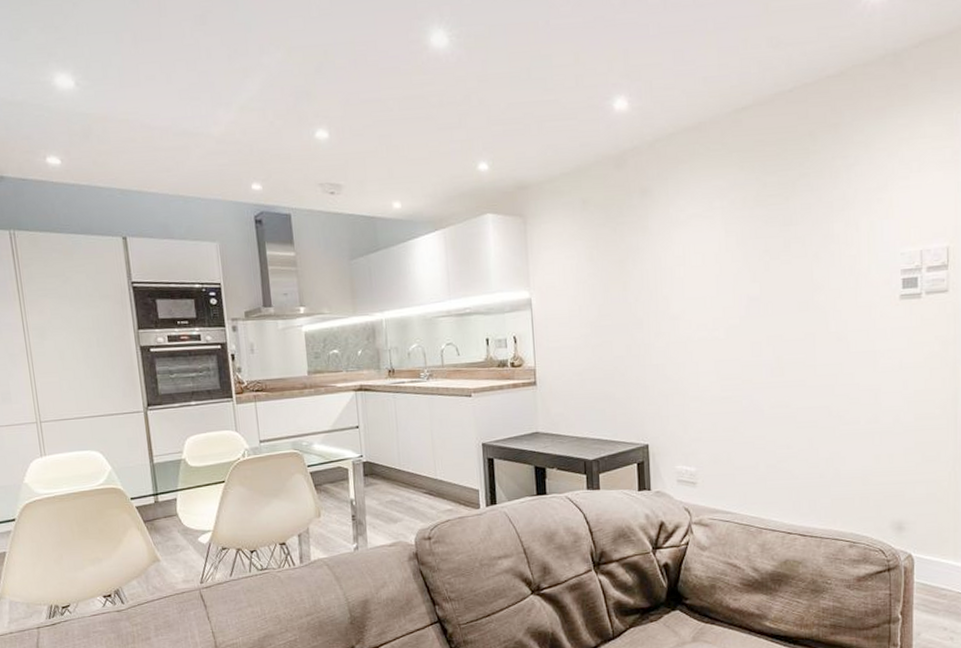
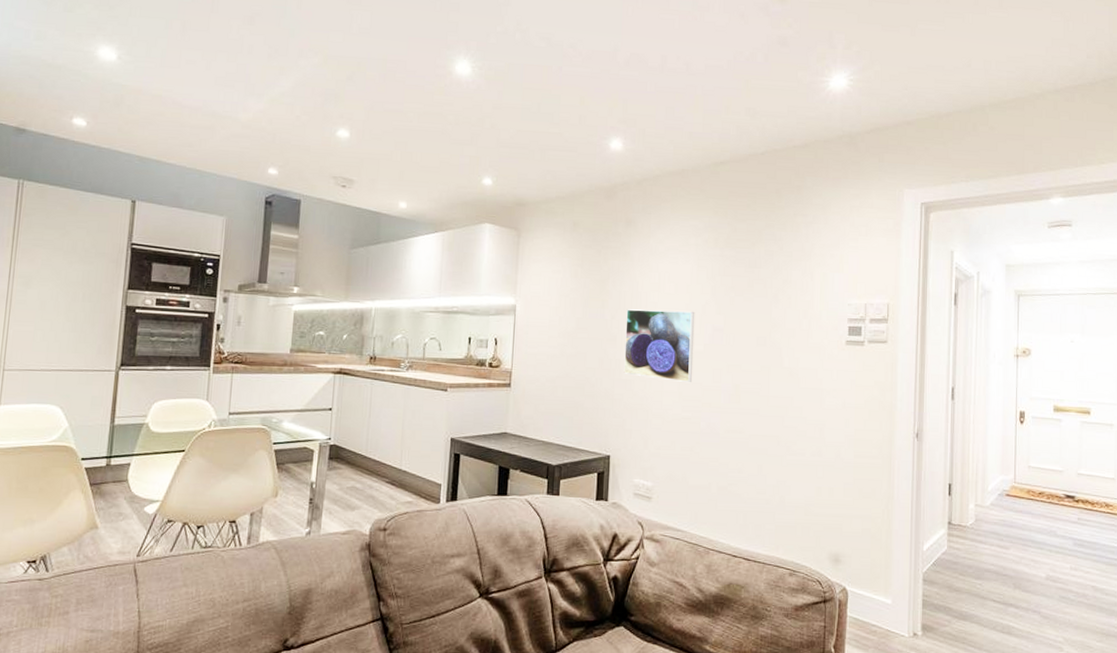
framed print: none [651,282,729,361] -> present [624,309,695,383]

